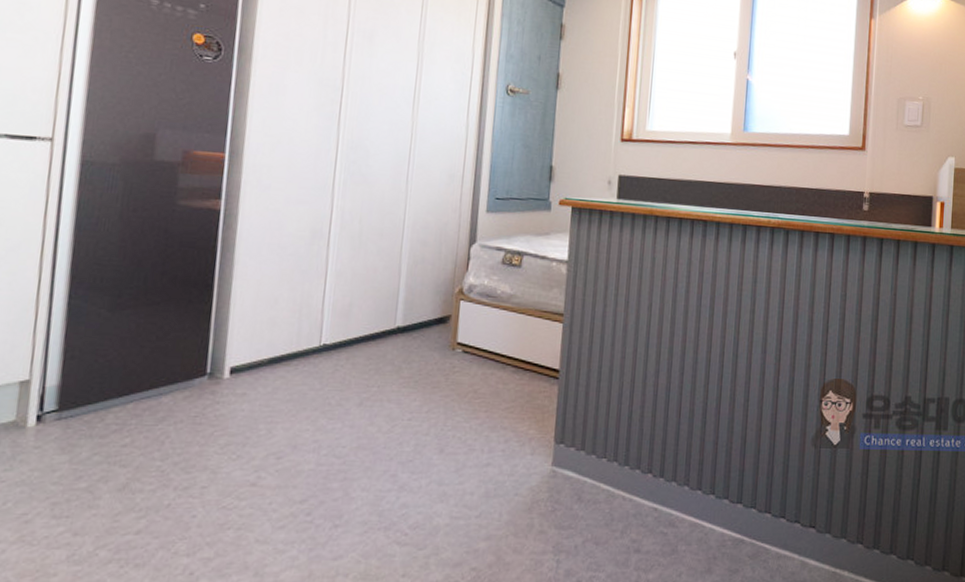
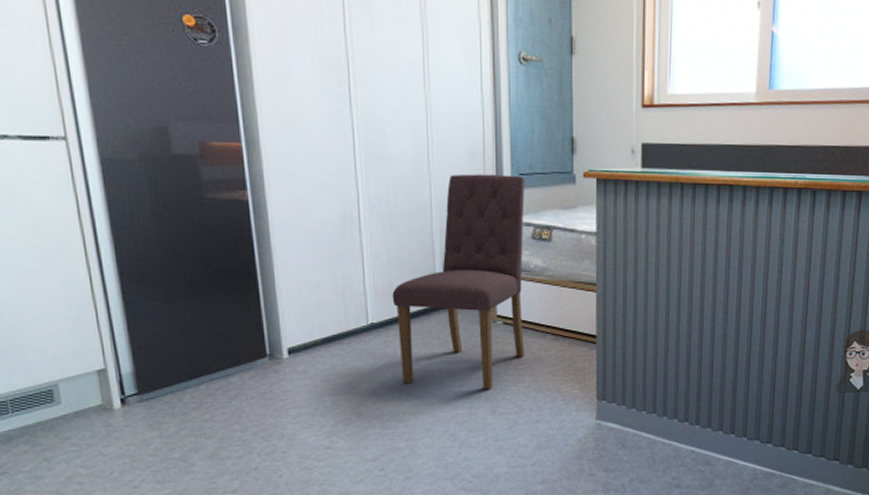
dining chair: none [347,195,500,425] -> present [392,174,525,390]

